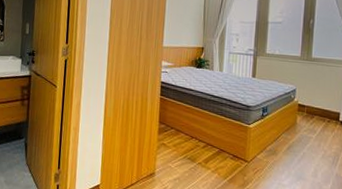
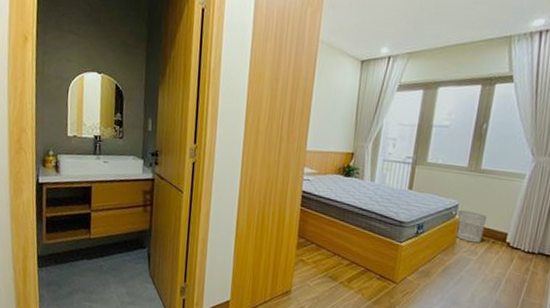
waste bin: none [295,94,321,123] -> present [455,210,487,243]

